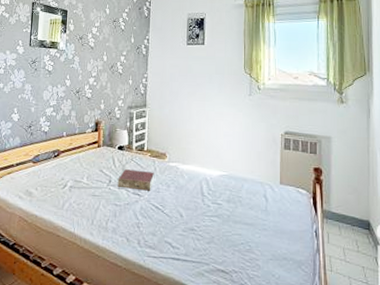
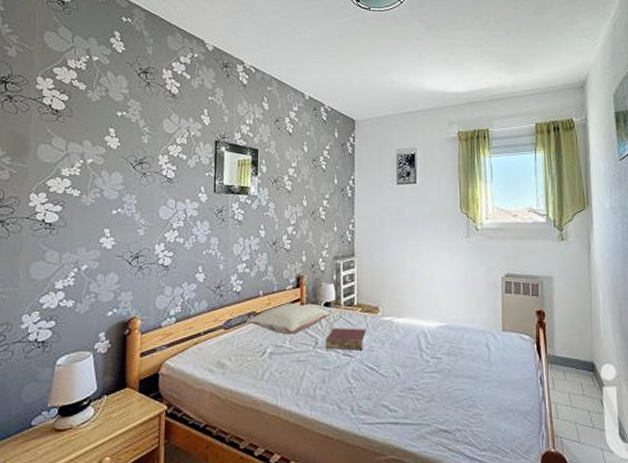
pillow: none [52,144,123,172] -> present [247,302,331,335]

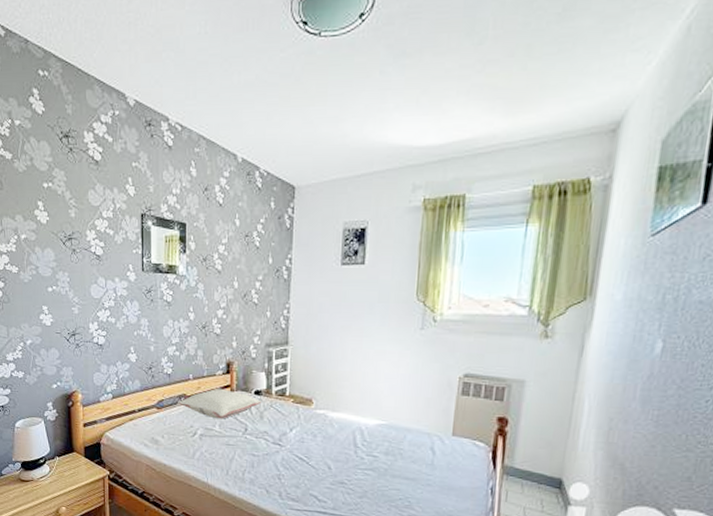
book: present [325,328,367,351] -> none [255,417,299,441]

